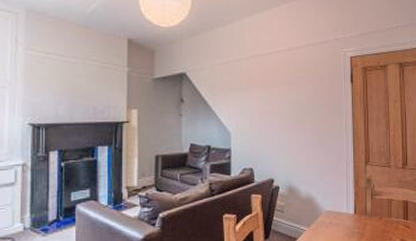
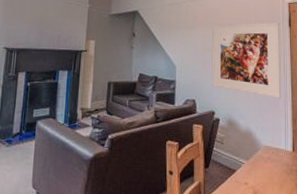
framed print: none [269,79,343,160] -> present [211,22,282,98]

